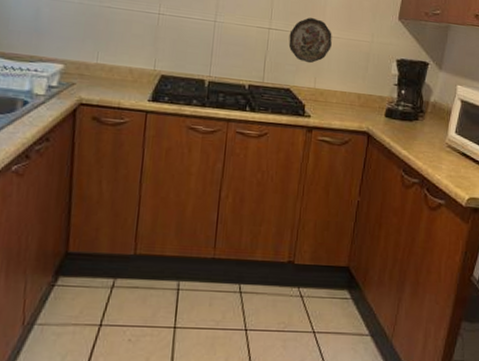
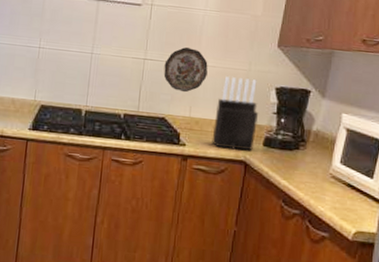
knife block: none [336,48,381,122] -> present [212,76,259,151]

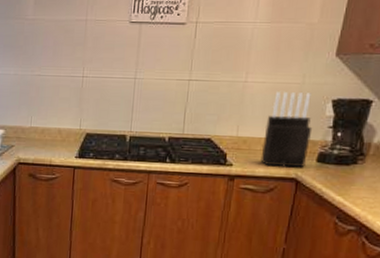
decorative plate: present [163,47,208,93] -> none [209,65,257,112]

